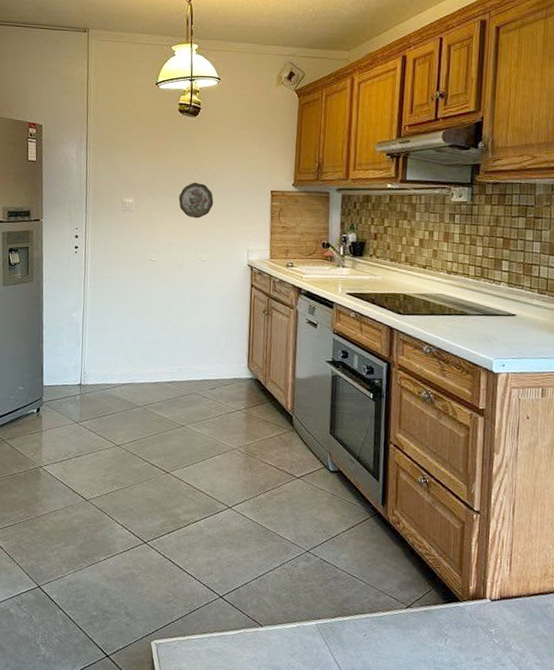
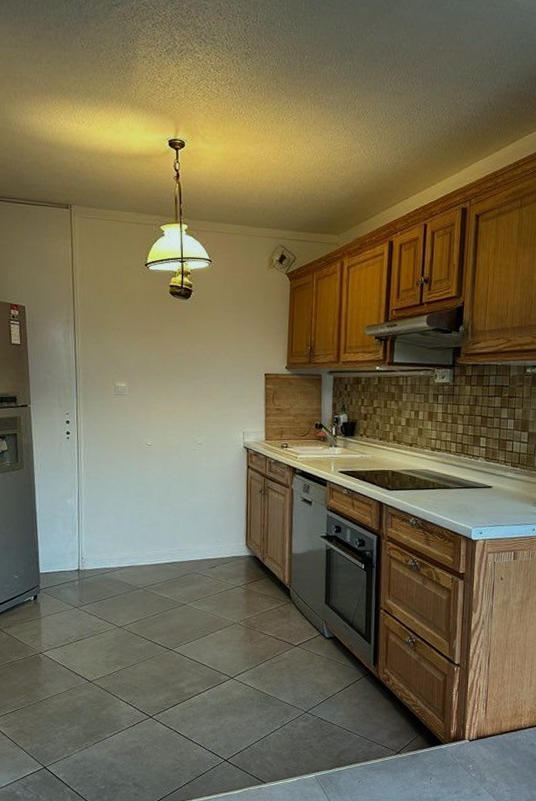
decorative plate: present [178,182,214,219] -> none [173,365,208,402]

